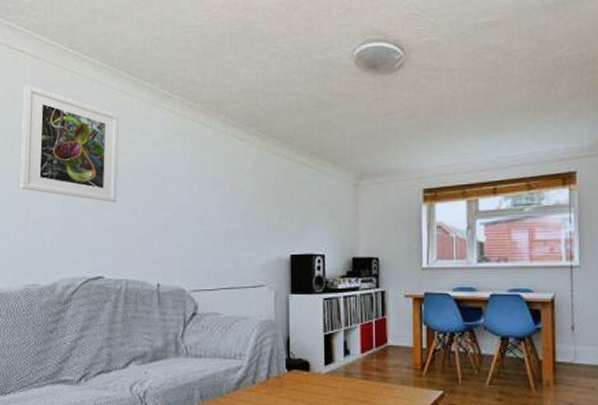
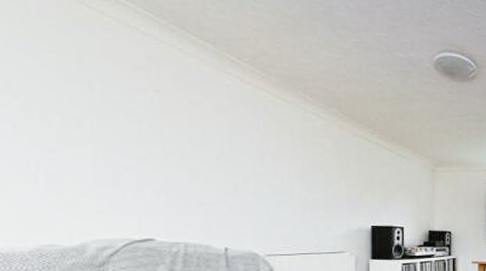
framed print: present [20,84,120,202] -> none [22,14,173,163]

